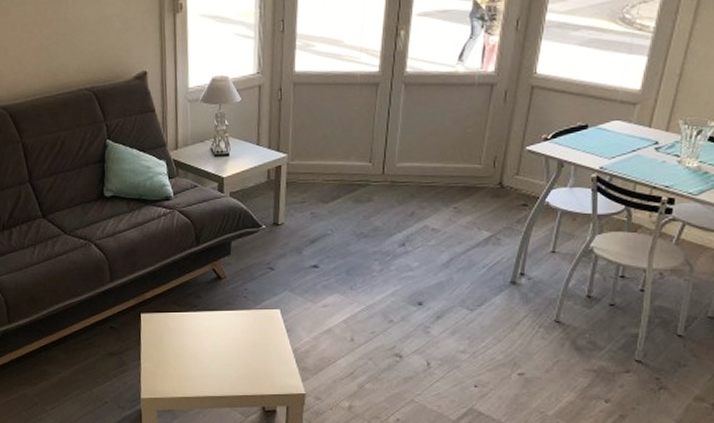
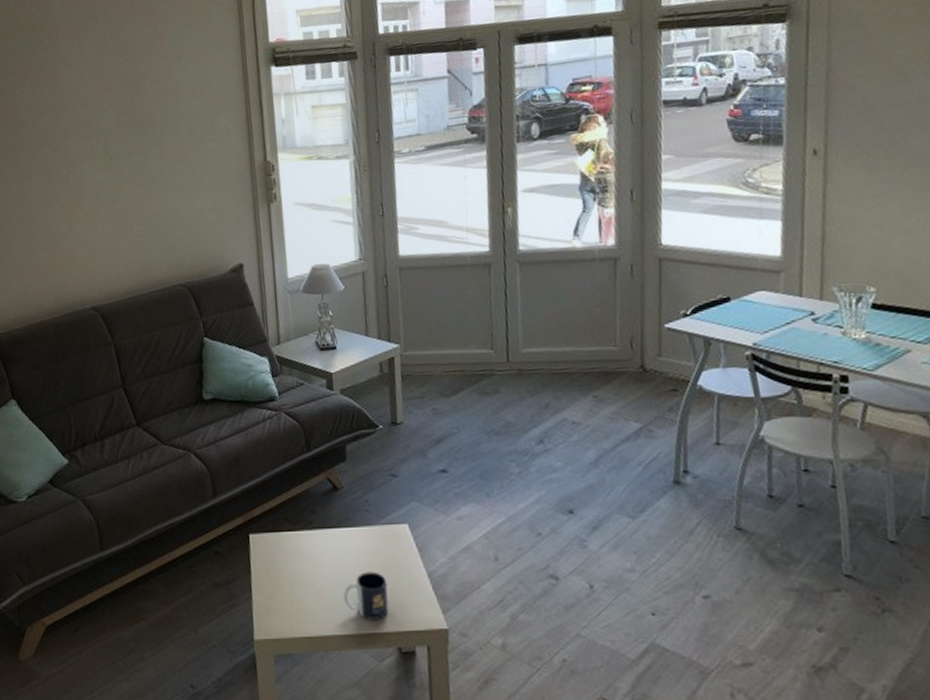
mug: none [219,347,258,385] -> present [343,571,389,620]

